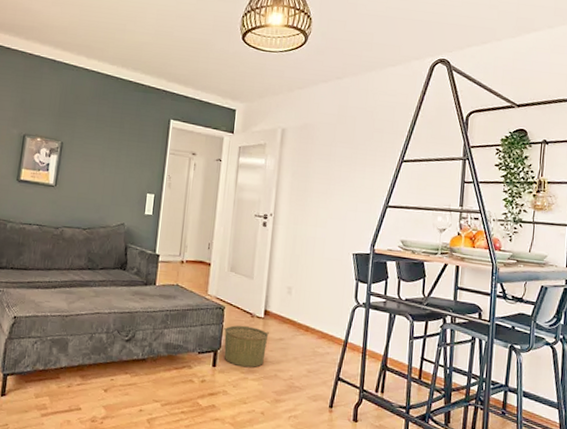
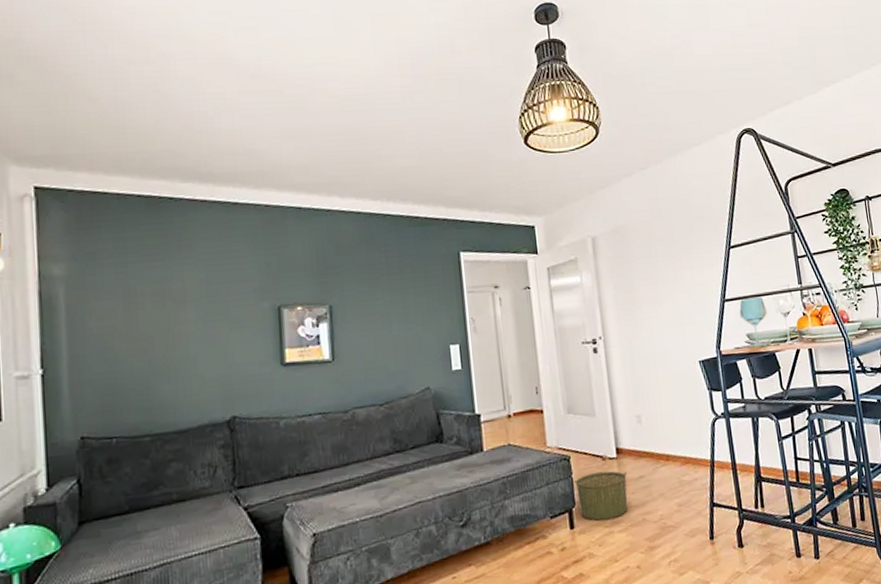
wine glass: none [398,208,425,254] -> present [739,296,770,348]

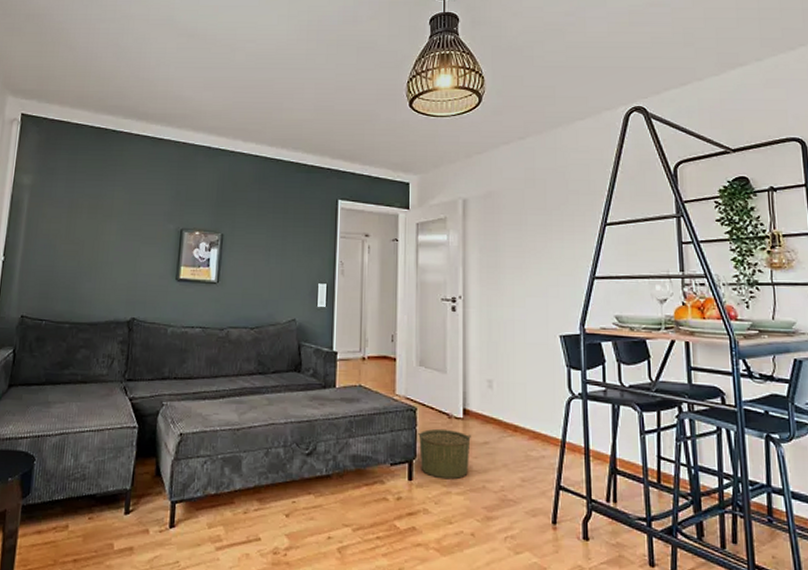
wine glass: present [739,296,770,348] -> none [609,278,642,331]

